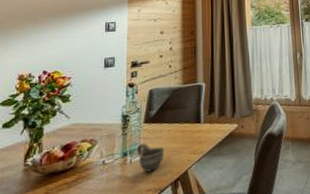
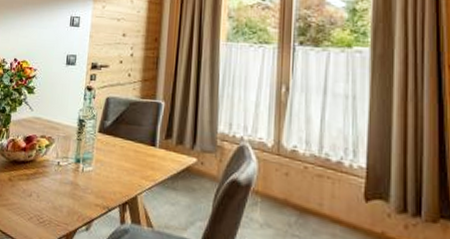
cup: present [137,143,165,173] -> none [89,153,117,187]

